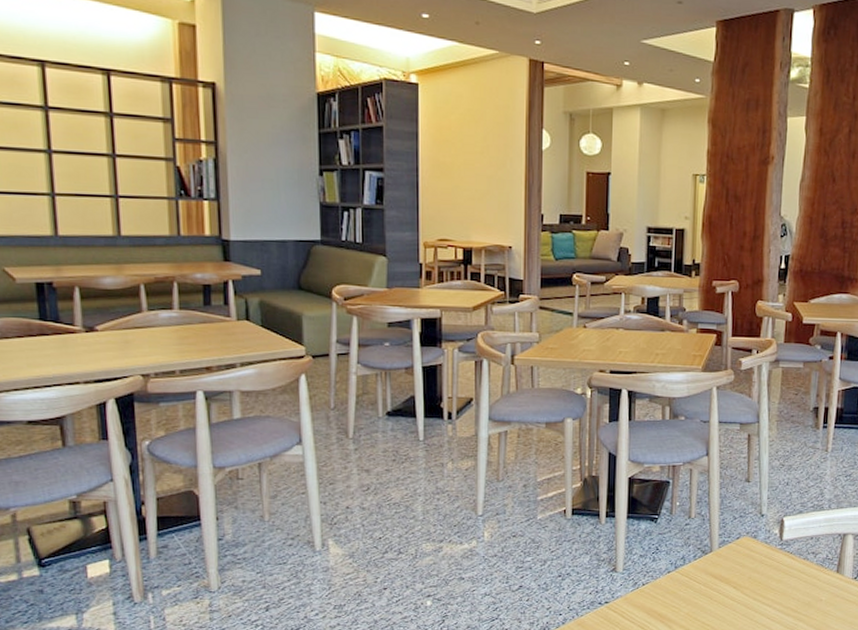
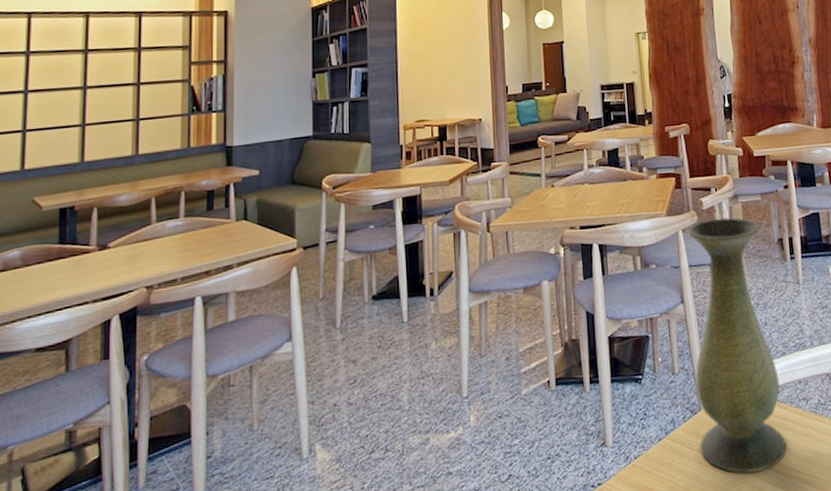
vase: none [706,380,798,608] -> present [688,217,787,474]

